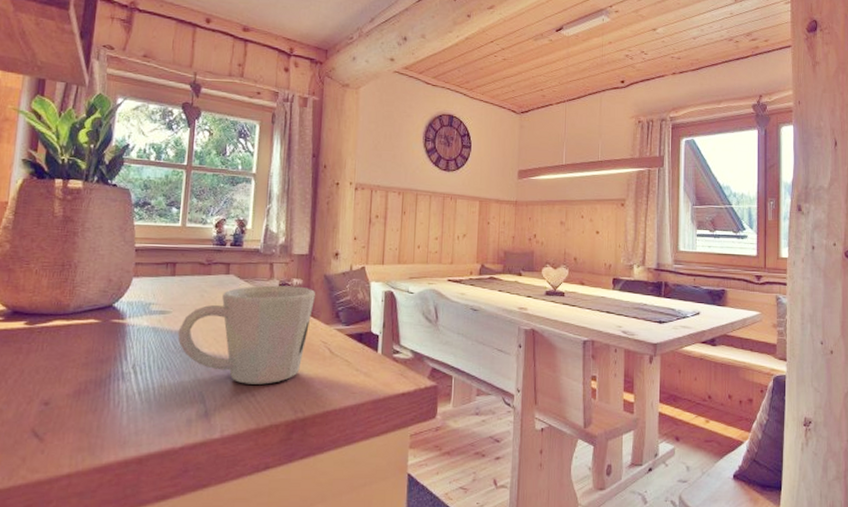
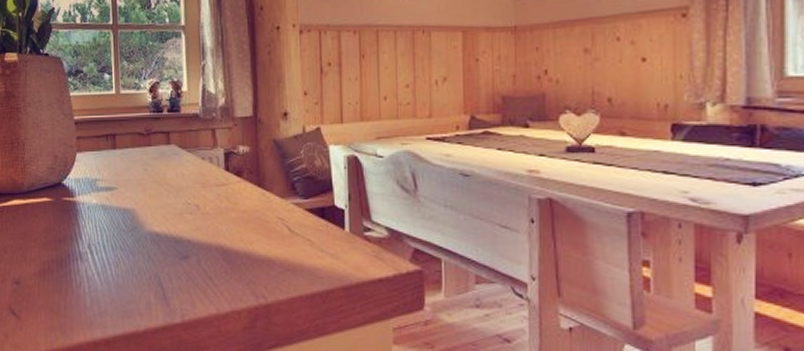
mug: present [177,285,315,385] -> none [126,154,266,266]

